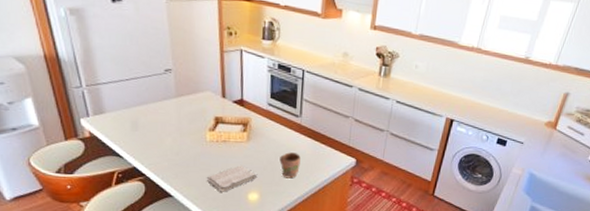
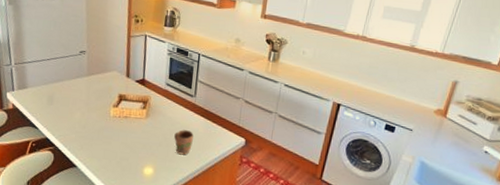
washcloth: present [207,165,257,192] -> none [108,140,153,165]

